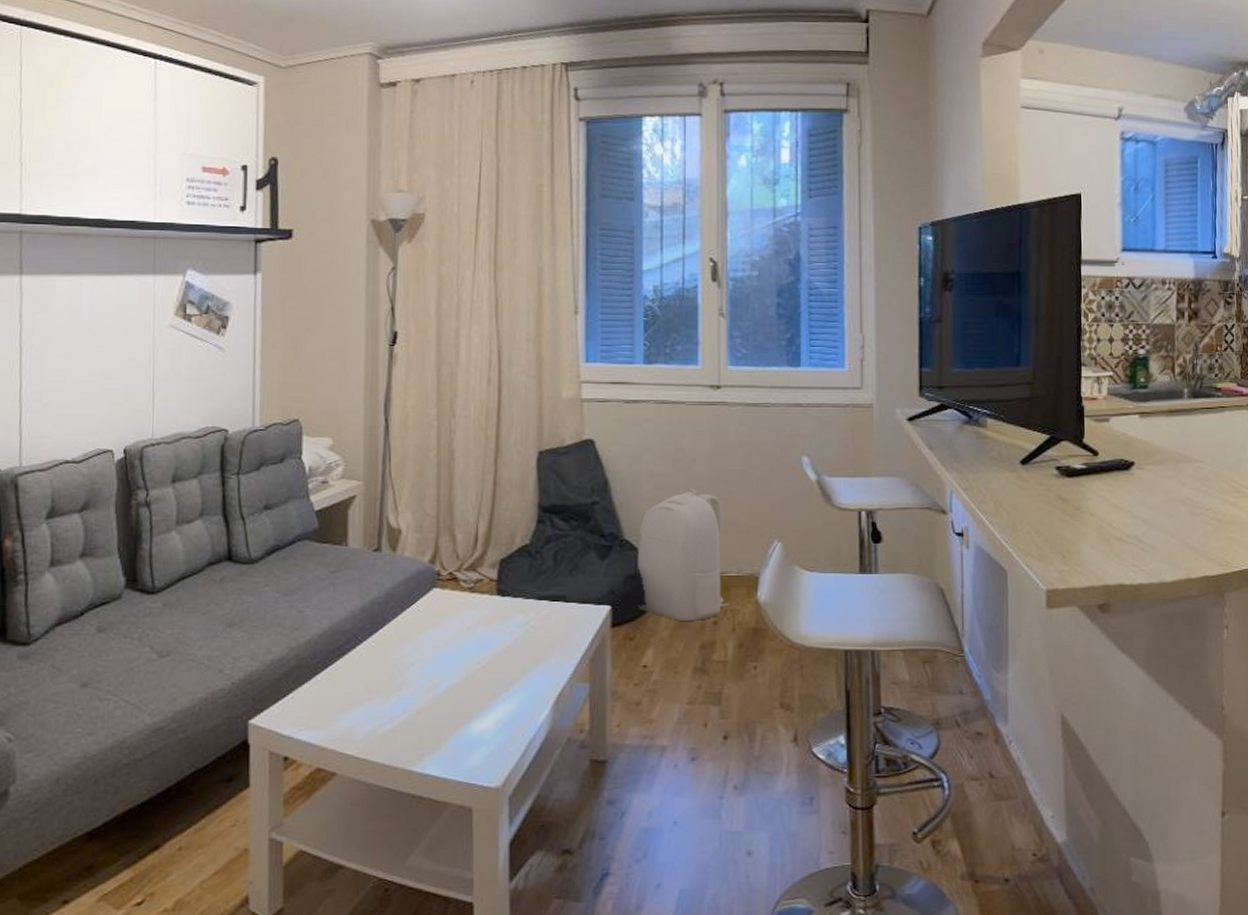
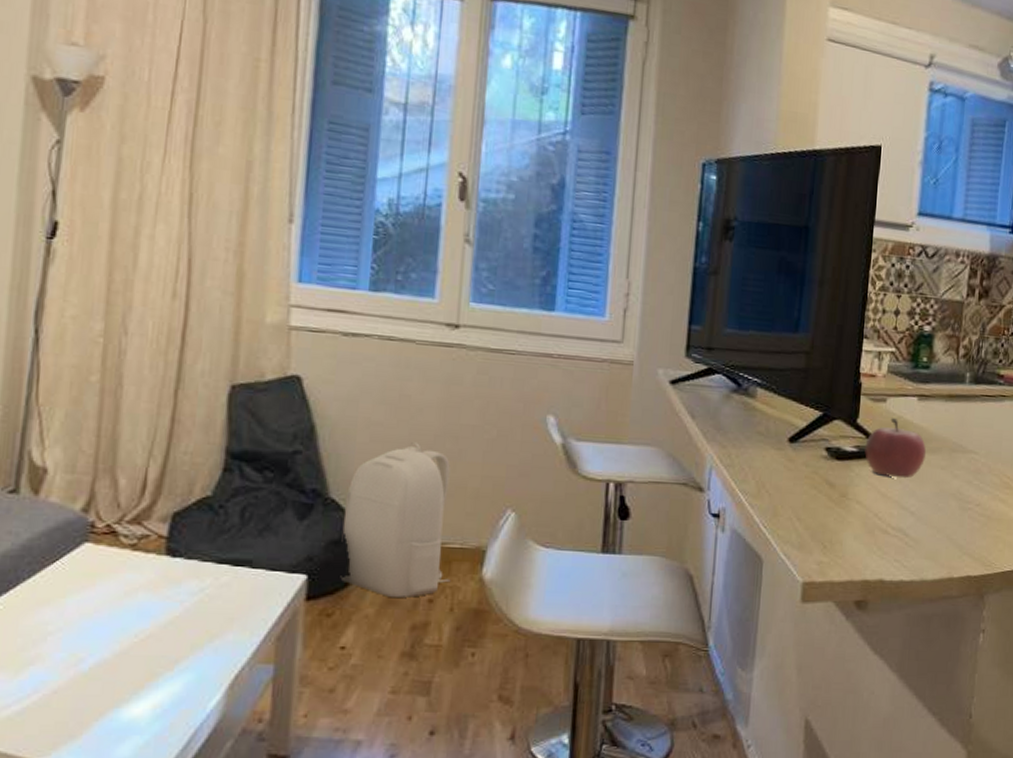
fruit: none [1093,436,1153,490] -> present [865,418,927,479]

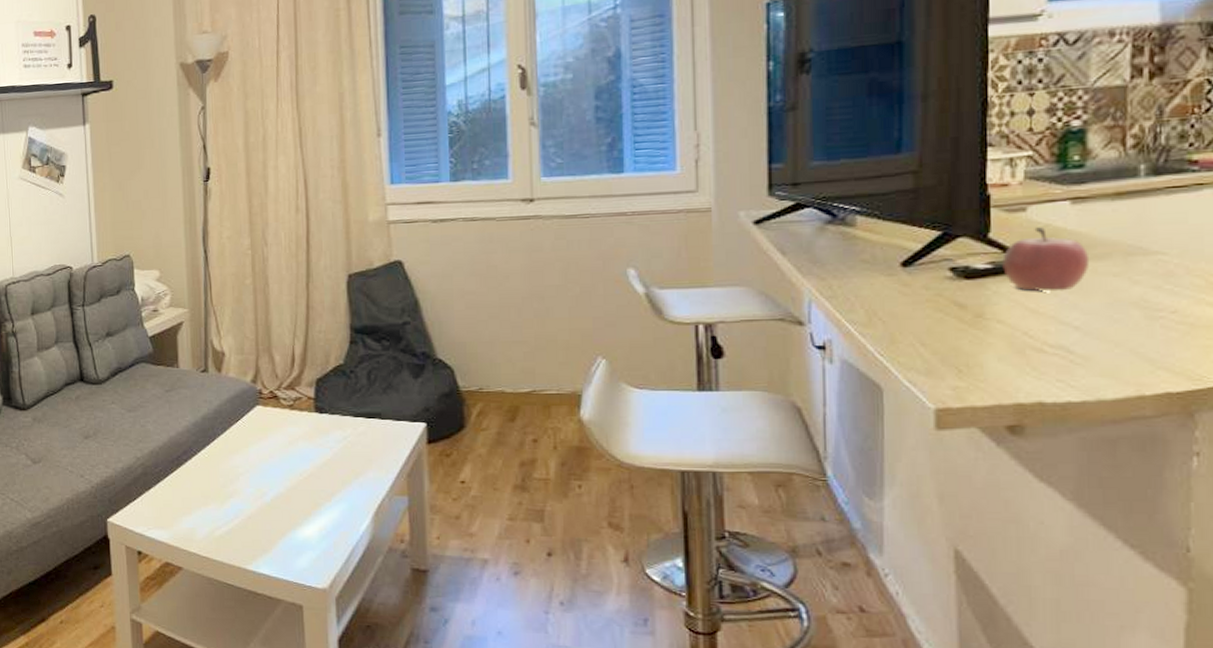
backpack: present [340,442,451,599] -> none [450,305,551,440]

